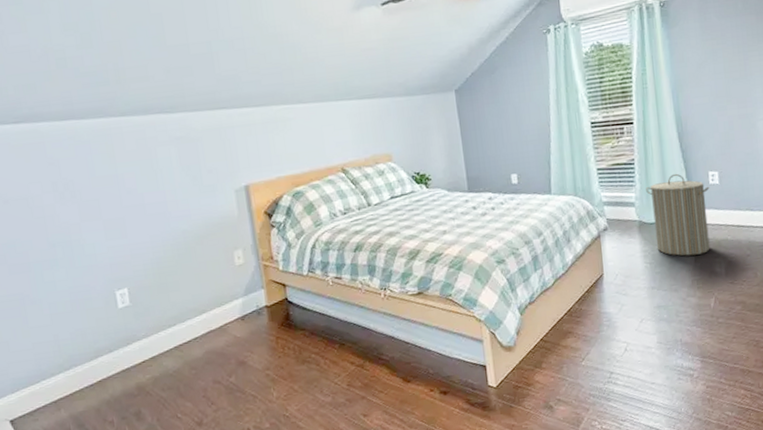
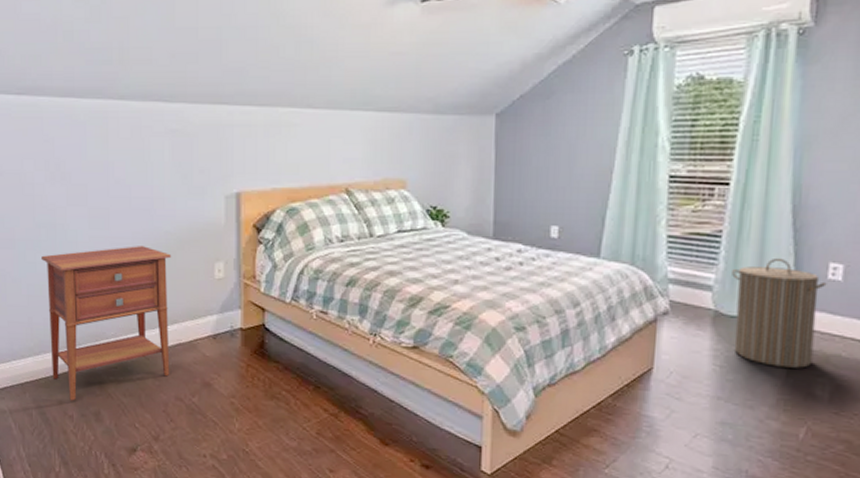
nightstand: none [60,247,205,407] -> present [41,246,172,401]

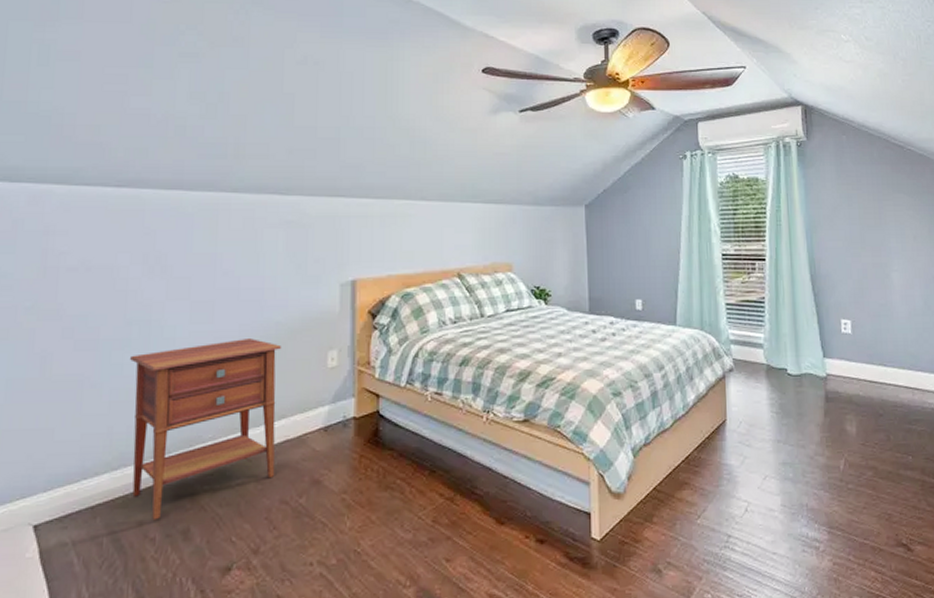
laundry hamper: present [732,257,827,368] -> none [775,317,842,409]

